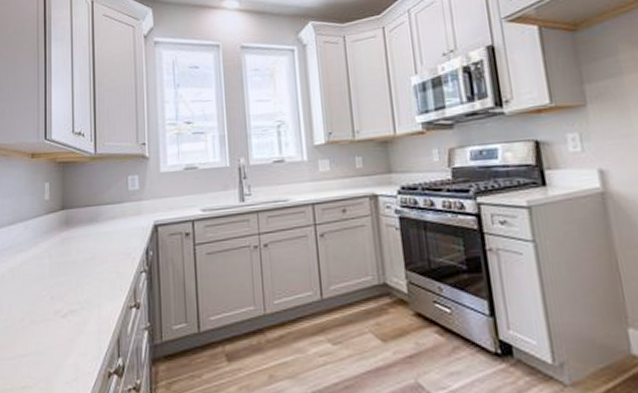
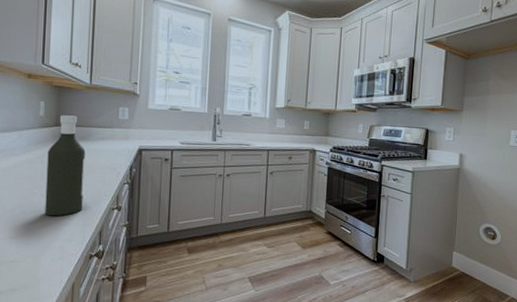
bottle: none [55,194,96,324] -> present [45,115,86,216]

